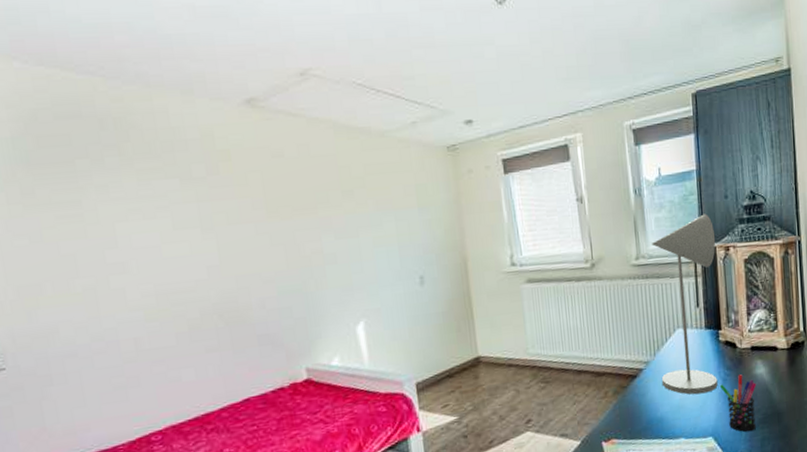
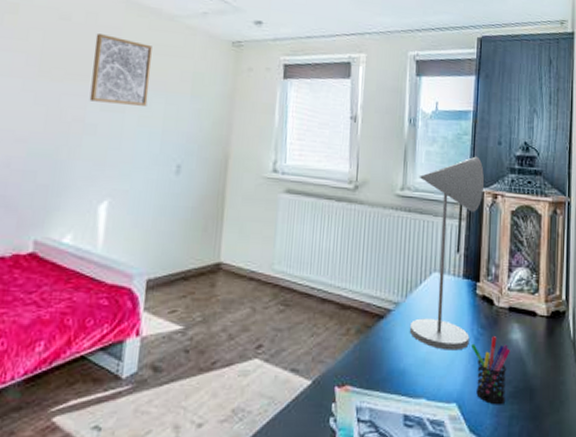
wall art: none [312,164,378,232] -> present [89,34,152,106]

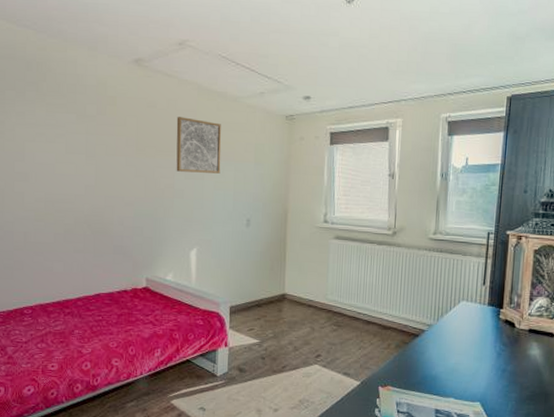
desk lamp: present [409,156,484,351] -> none [440,204,510,363]
pen holder: present [470,336,511,405] -> none [493,352,529,405]

